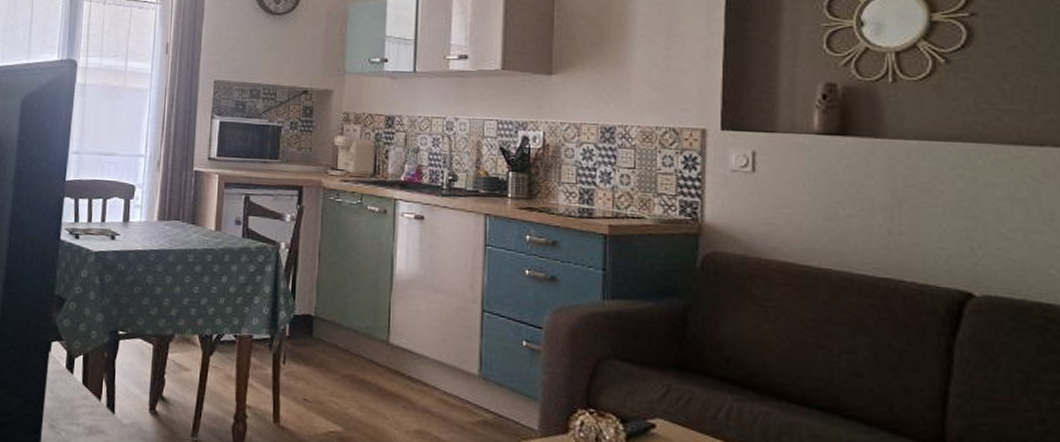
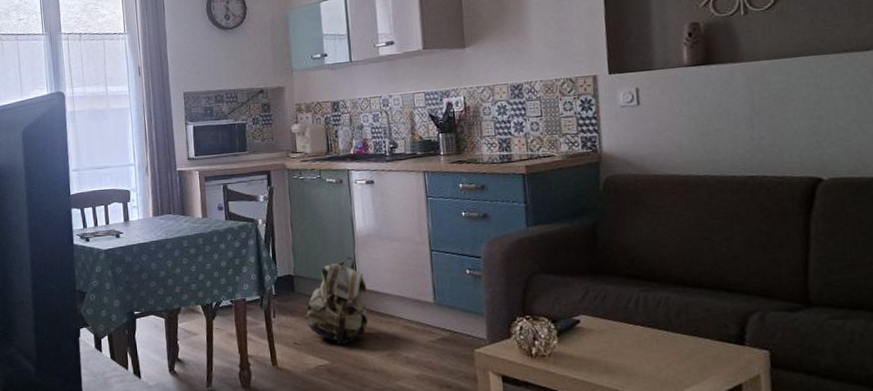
backpack: none [319,303,400,410] -> present [303,257,369,345]

